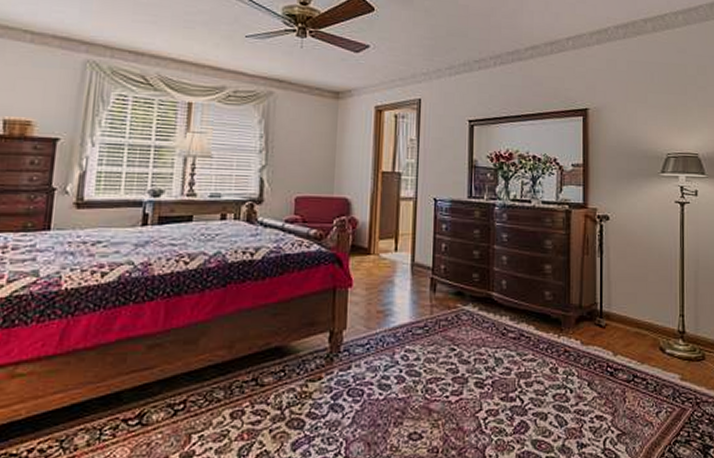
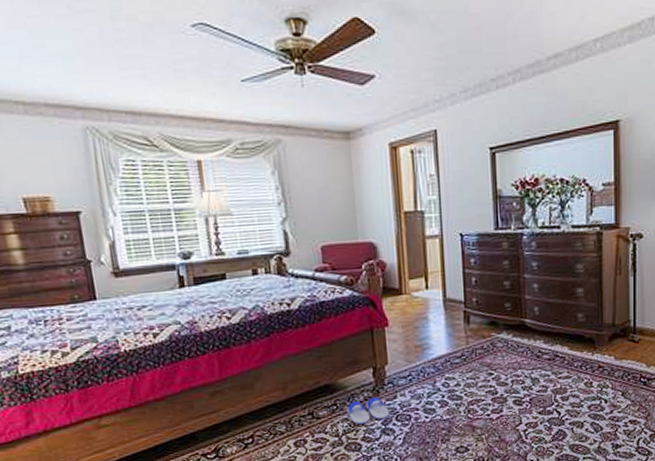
flip-flop: none [295,366,341,397] -> present [347,397,389,425]

